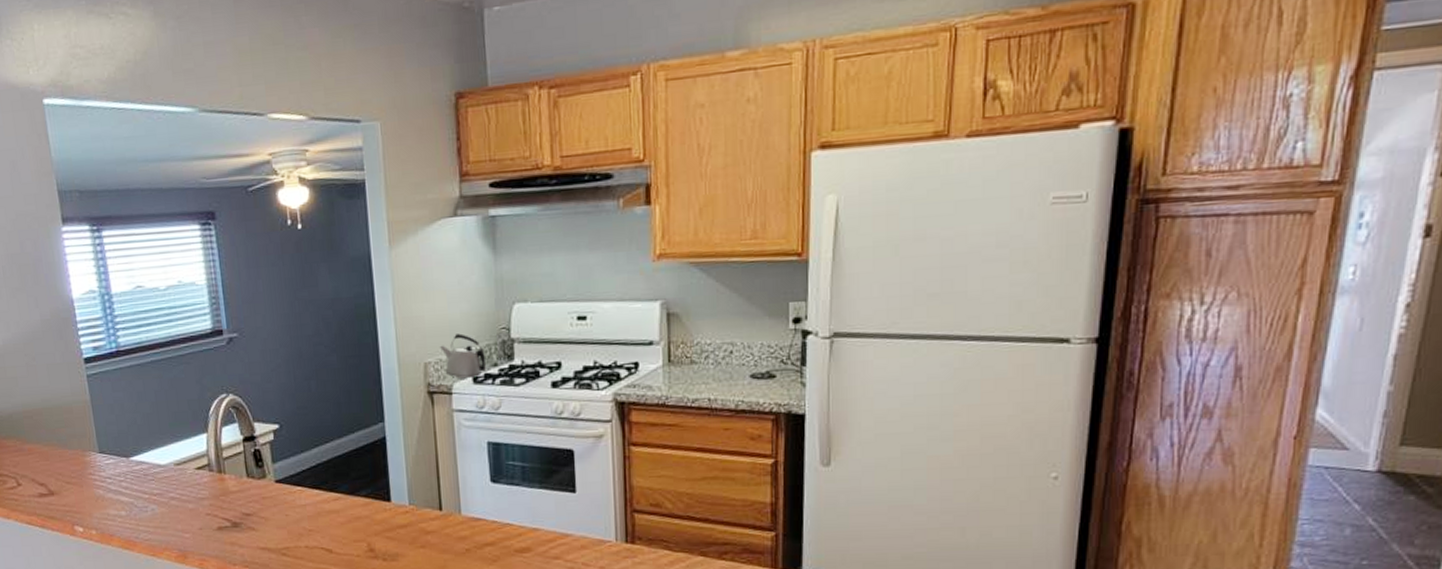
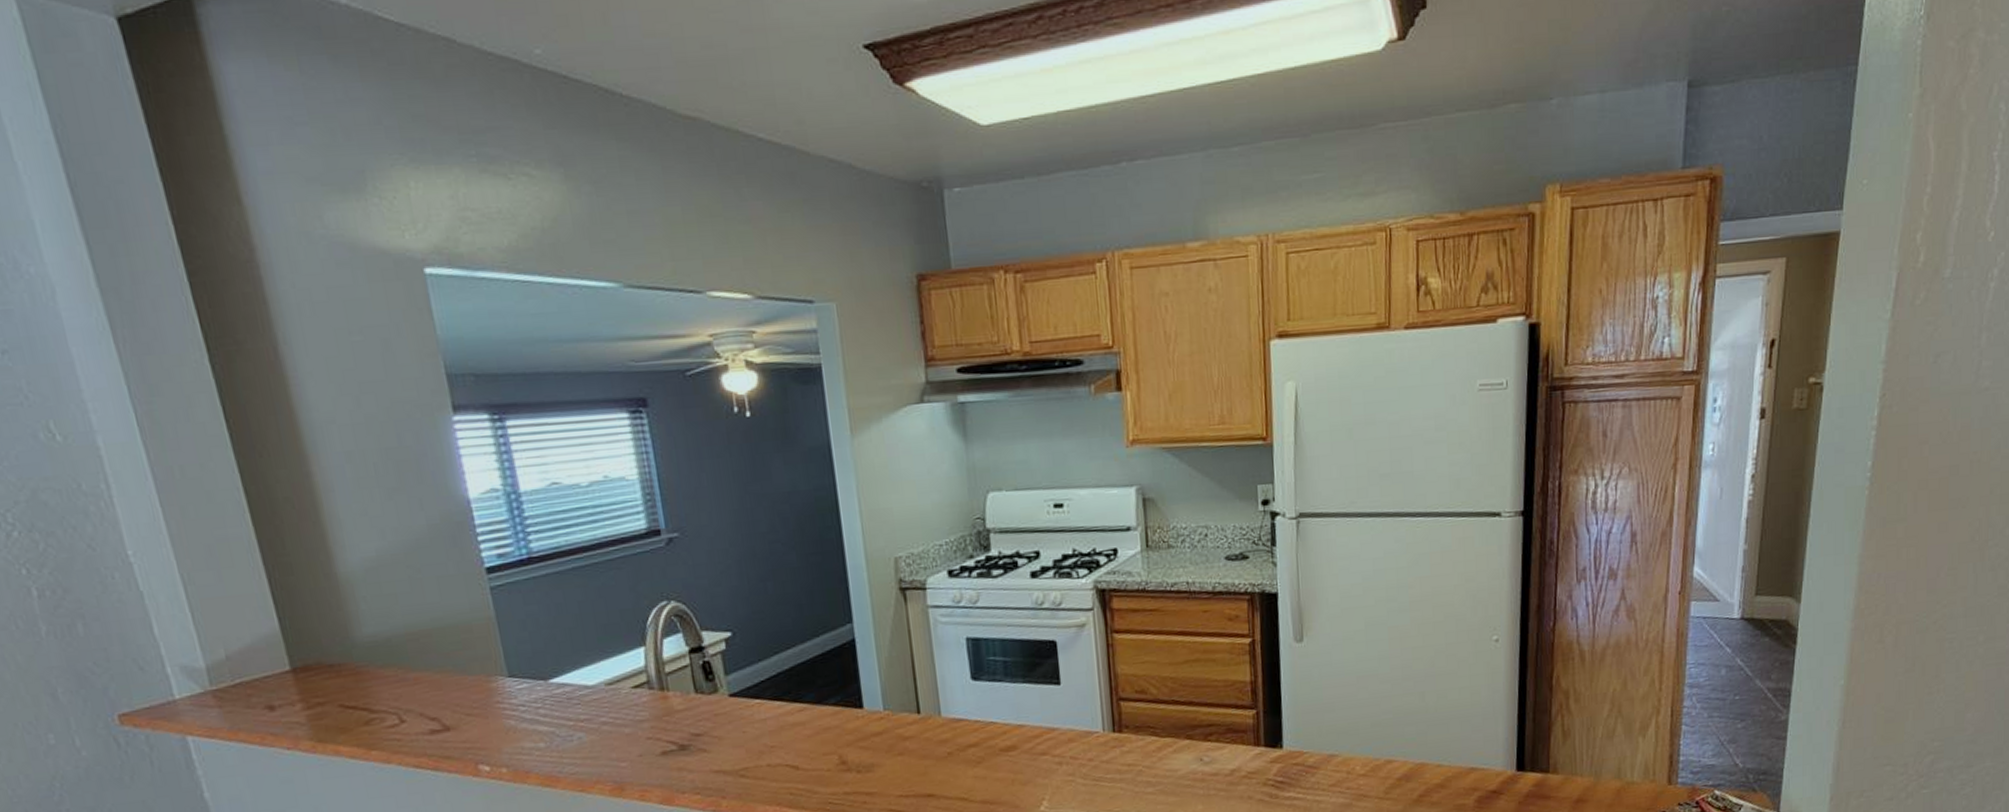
kettle: present [440,333,486,379] -> none [911,525,961,574]

